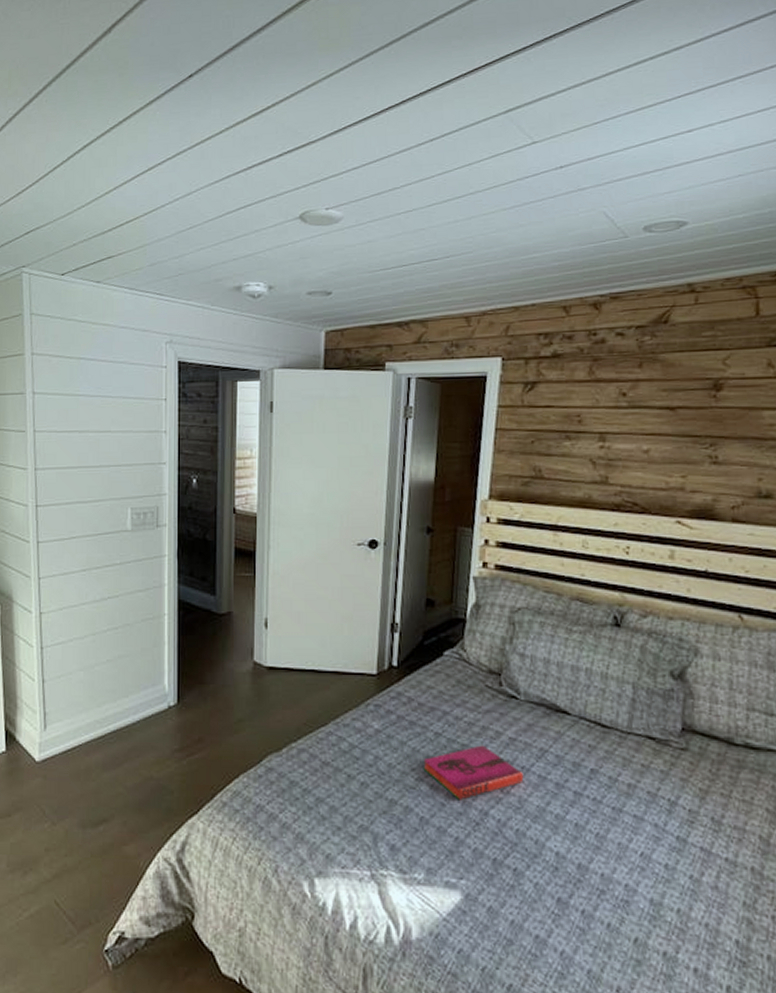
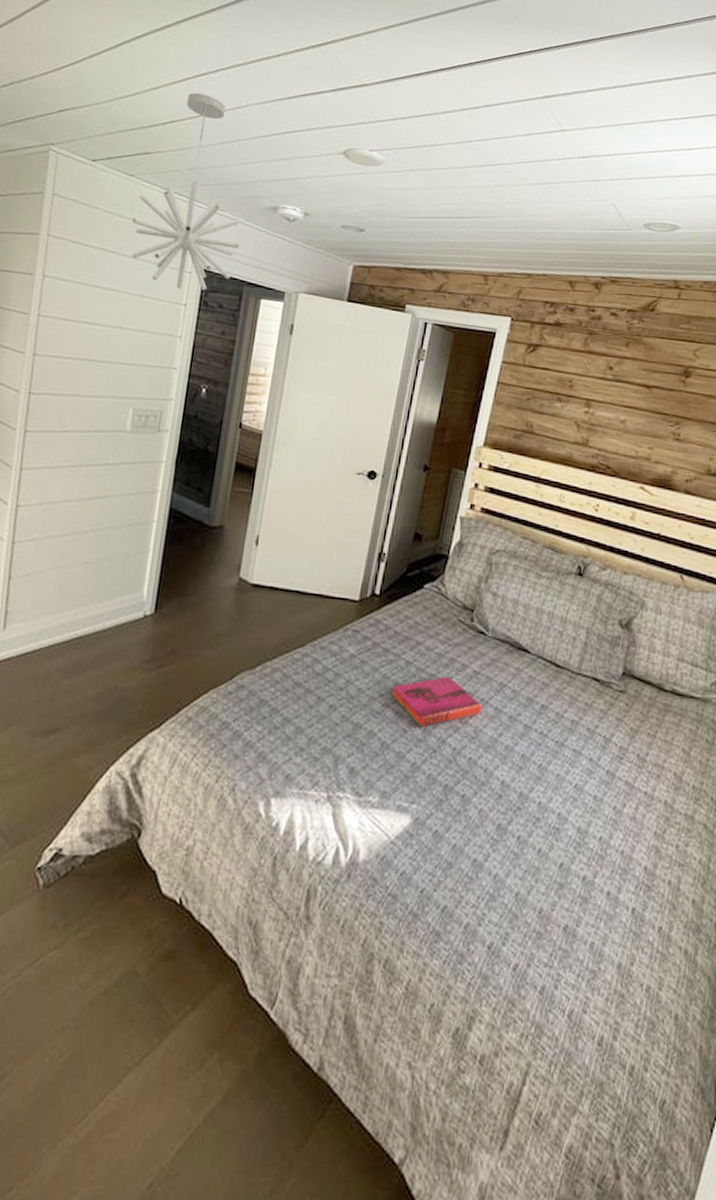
pendant light: none [105,187,208,385] -> present [131,92,239,291]

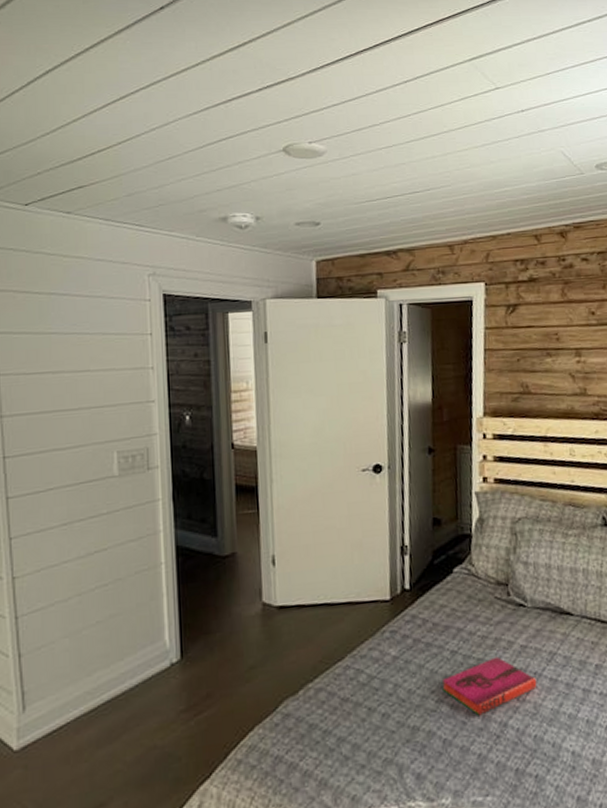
pendant light: present [131,92,239,291] -> none [79,117,194,319]

